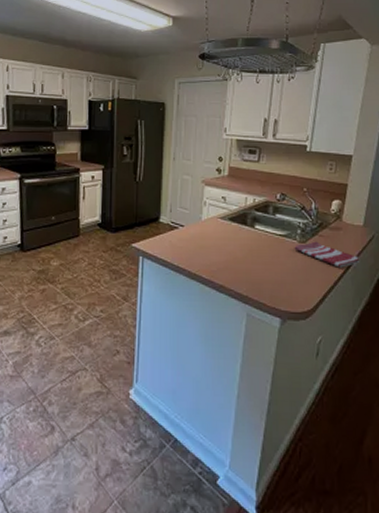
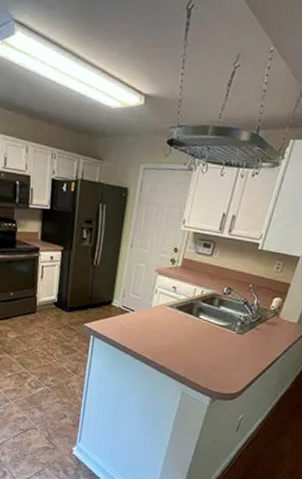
dish towel: present [294,241,360,268] -> none [232,333,289,359]

